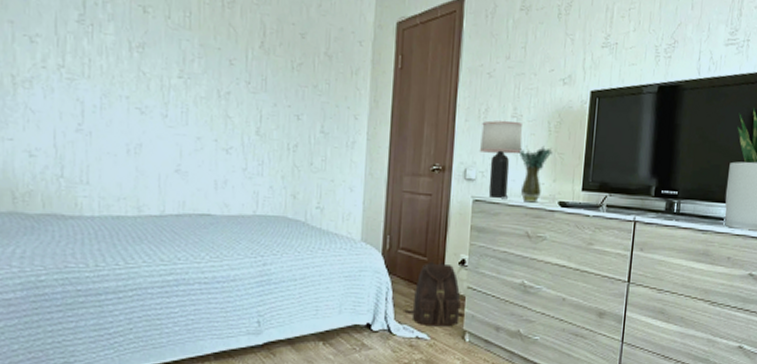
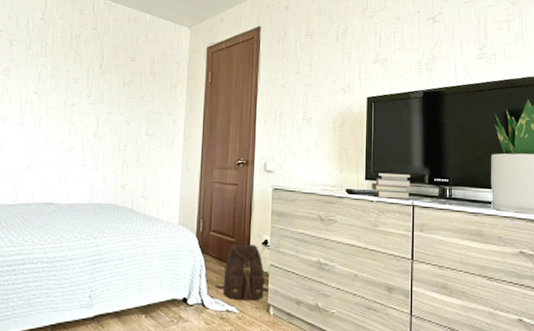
table lamp: present [479,120,523,198] -> none [276,122,312,187]
vase: present [519,145,553,203] -> none [309,142,338,191]
books: none [588,182,635,216] -> present [371,172,410,201]

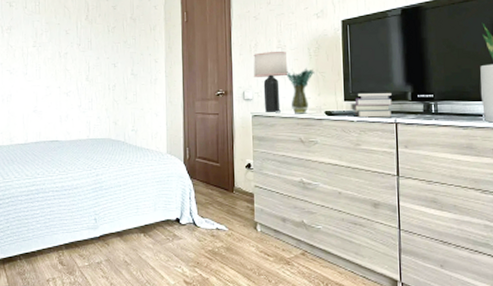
backpack: present [216,238,268,301] -> none [205,162,255,220]
table lamp: none [276,122,312,187] -> present [253,50,288,112]
vase: none [309,142,338,191] -> present [286,67,315,114]

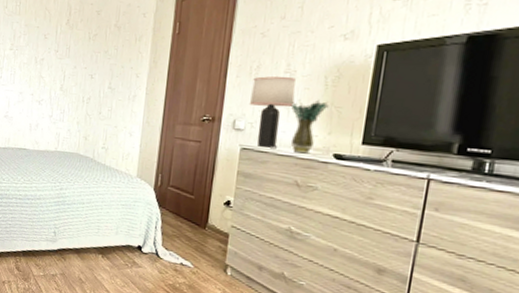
books: present [351,92,392,119] -> none [369,136,430,173]

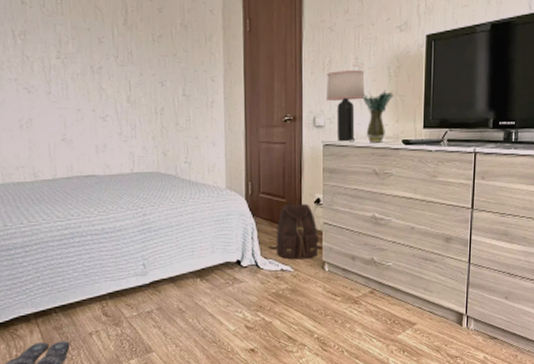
backpack: none [171,196,227,259] -> present [269,197,323,260]

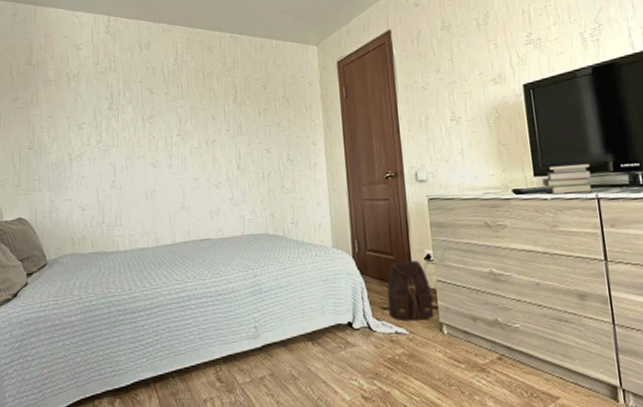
table lamp: present [325,69,365,141] -> none [424,123,466,194]
vase: present [362,90,394,143] -> none [463,140,497,195]
books: none [430,118,473,148] -> present [542,163,592,195]

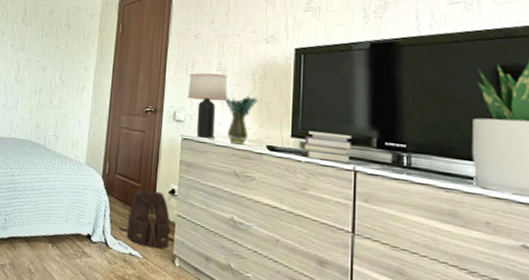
table lamp: none [424,123,466,194] -> present [187,73,228,139]
vase: none [463,140,497,195] -> present [224,95,258,145]

